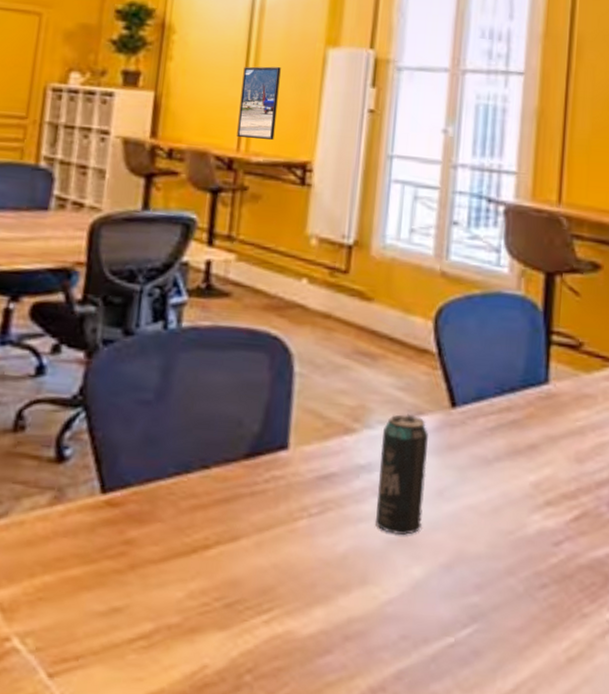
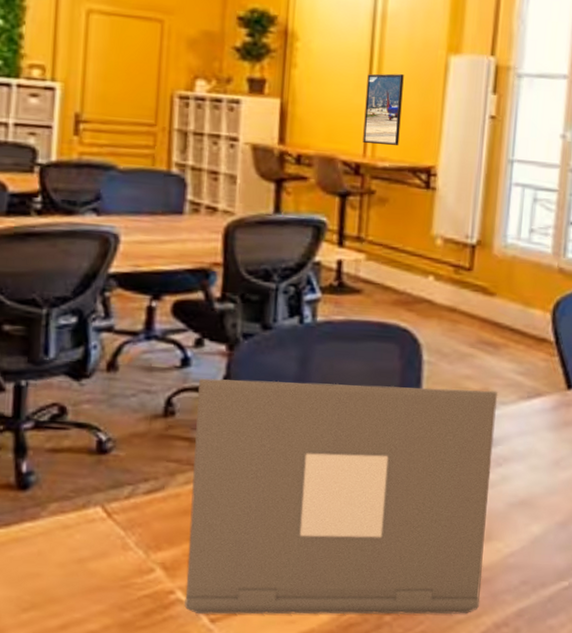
laptop: none [20,388,376,675] -> present [184,378,498,615]
beverage can: present [376,413,428,535] -> none [499,395,546,499]

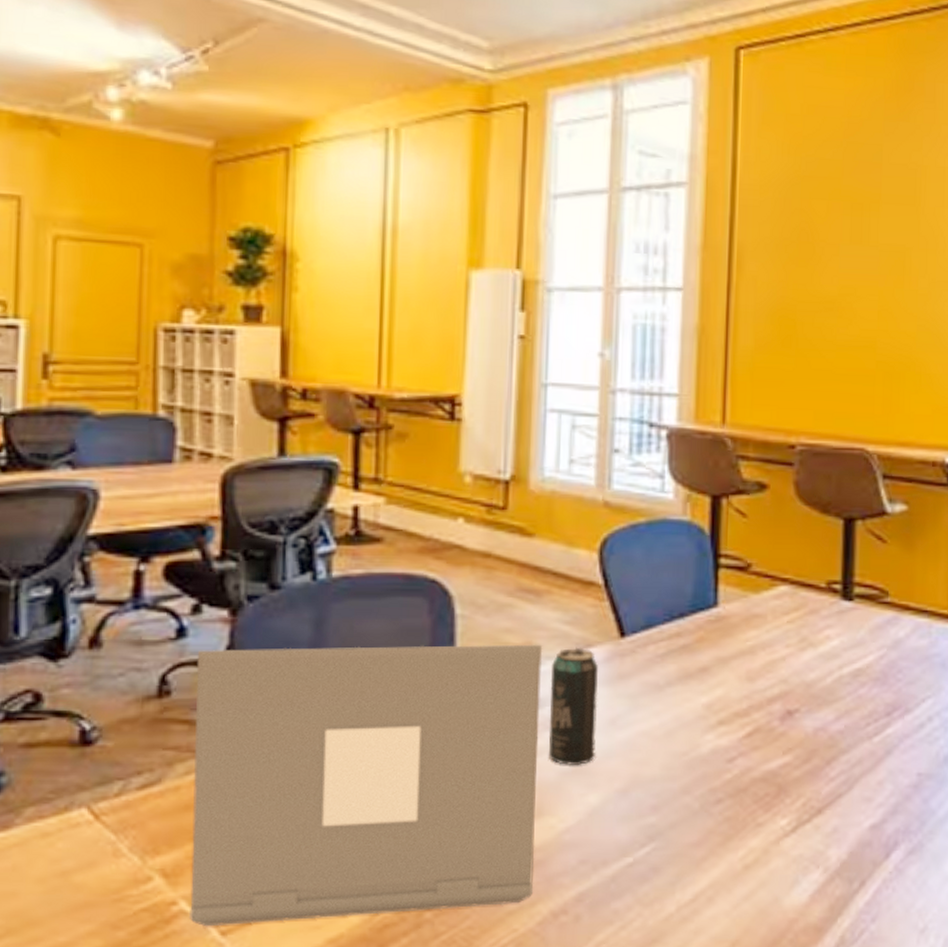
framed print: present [363,73,404,145] -> none [376,293,420,374]
beverage can: none [499,395,546,499] -> present [548,647,598,765]

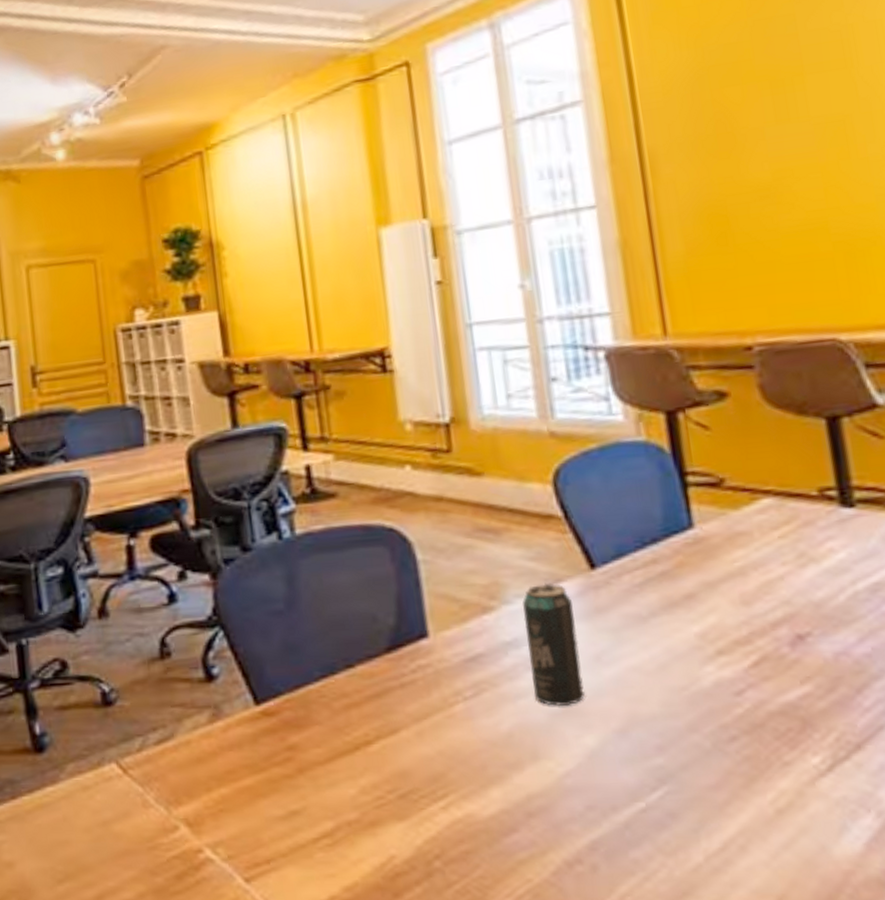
laptop: present [190,644,543,926] -> none [188,583,543,873]

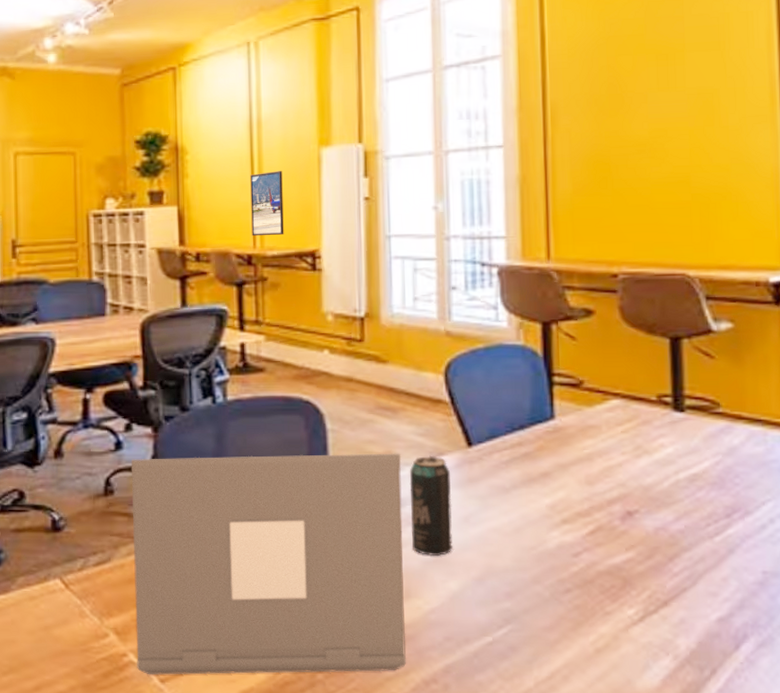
laptop: none [188,583,543,873] -> present [130,453,407,675]
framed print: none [299,259,345,339] -> present [250,171,284,237]

